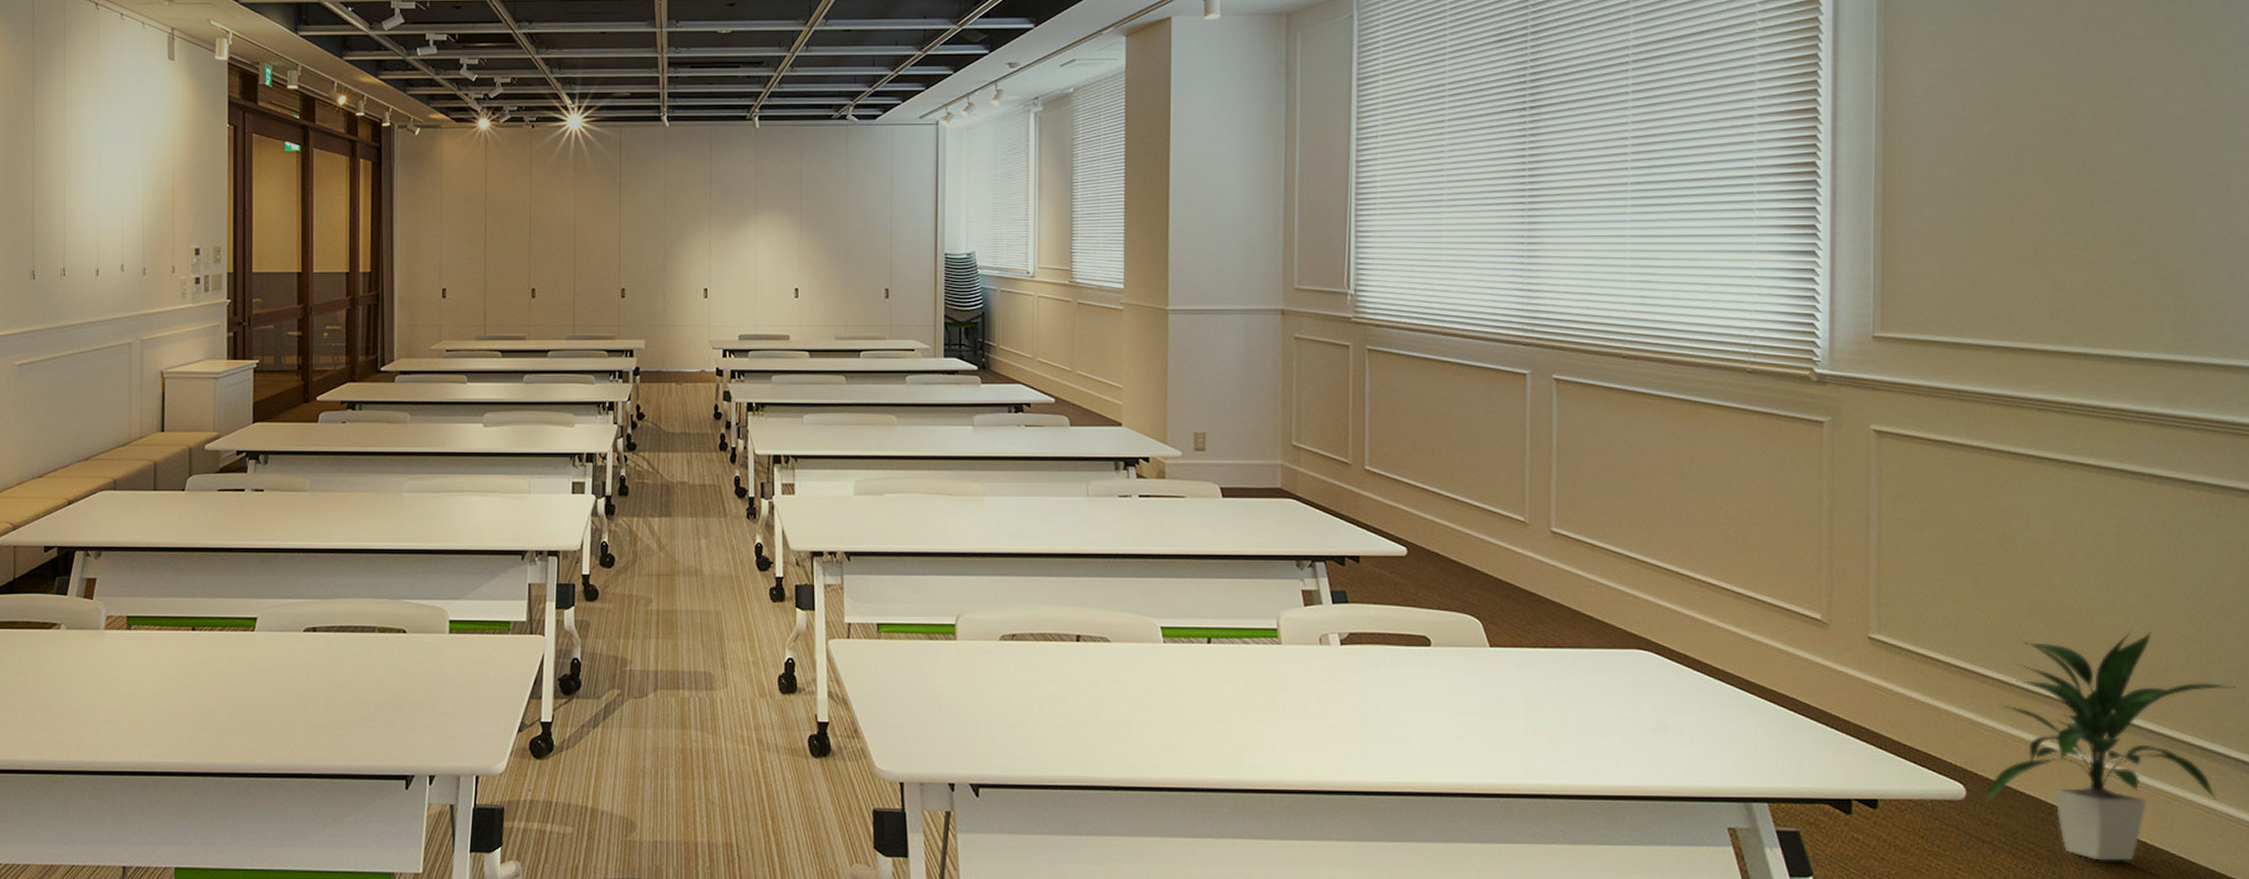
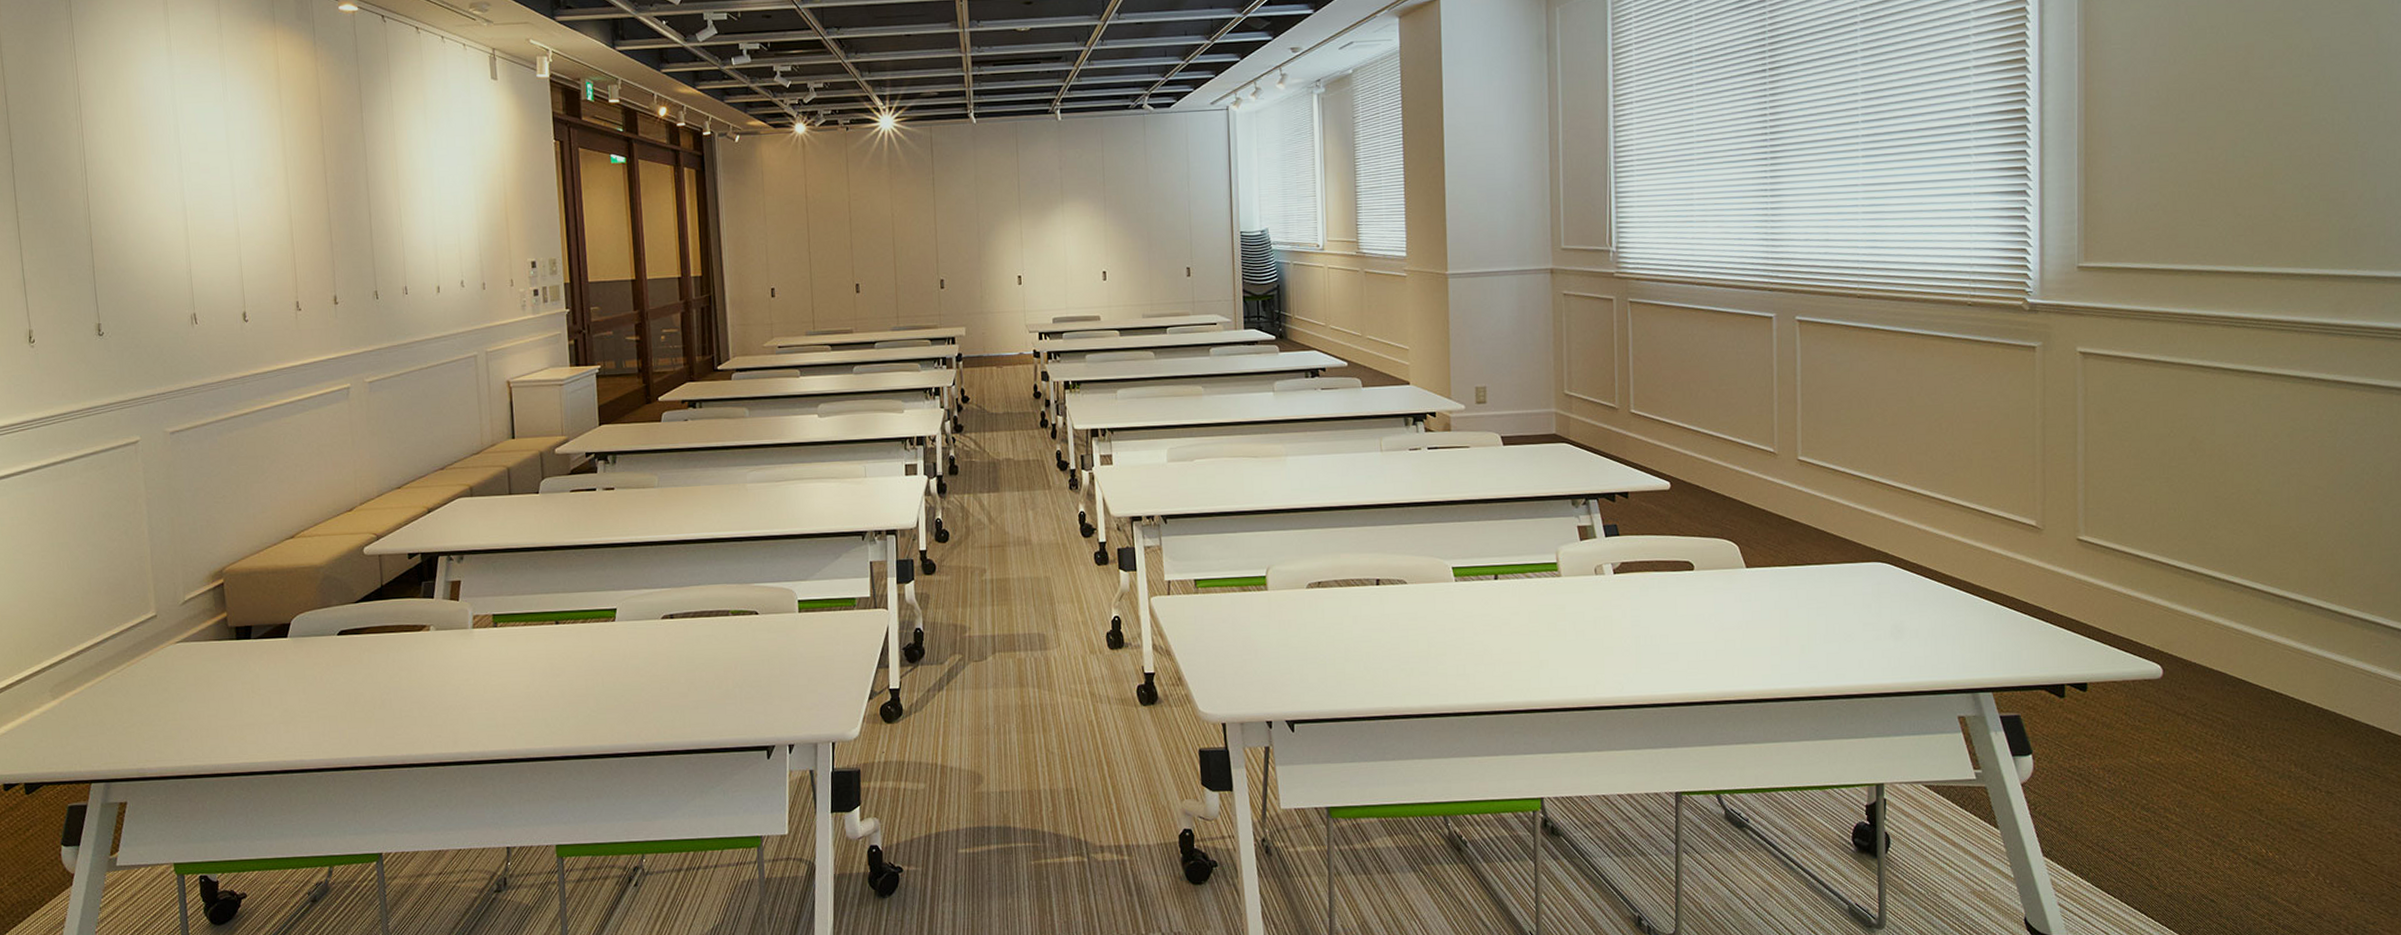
indoor plant: present [1985,628,2236,861] -> none [2179,517,2392,725]

